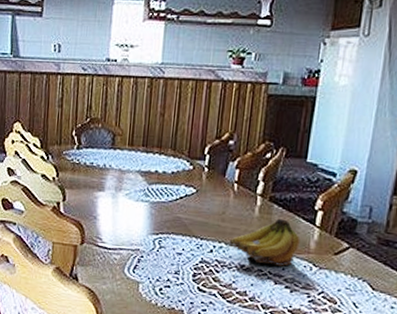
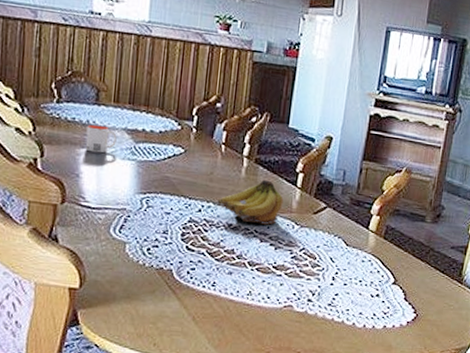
mug: none [102,168,131,196] -> present [85,125,117,153]

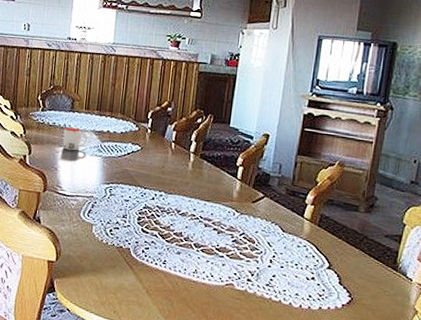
fruit: present [217,179,284,225] -> none [167,172,225,212]

